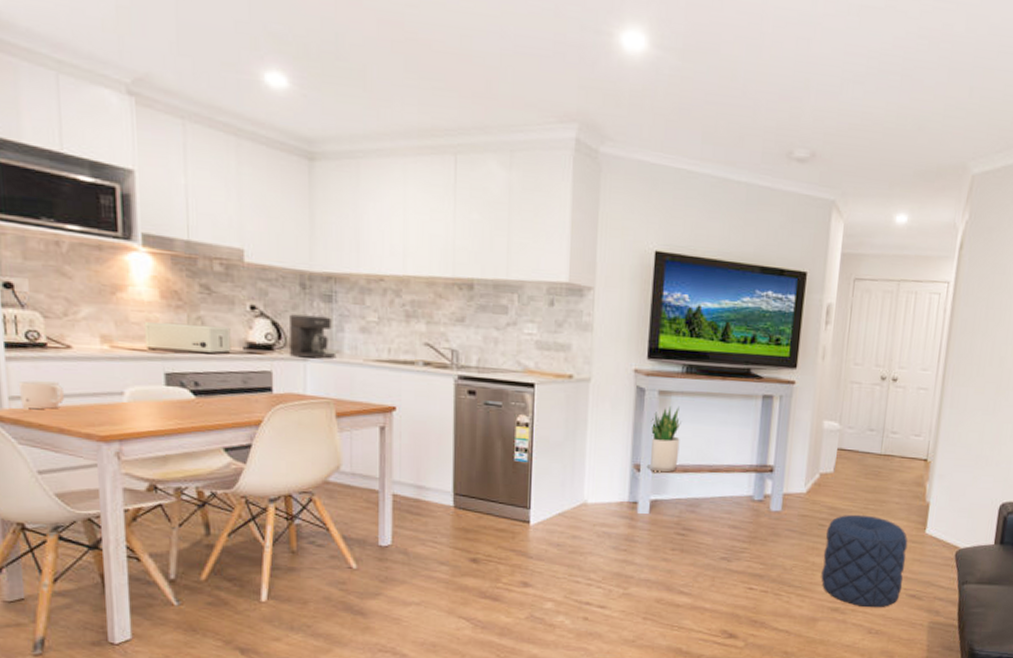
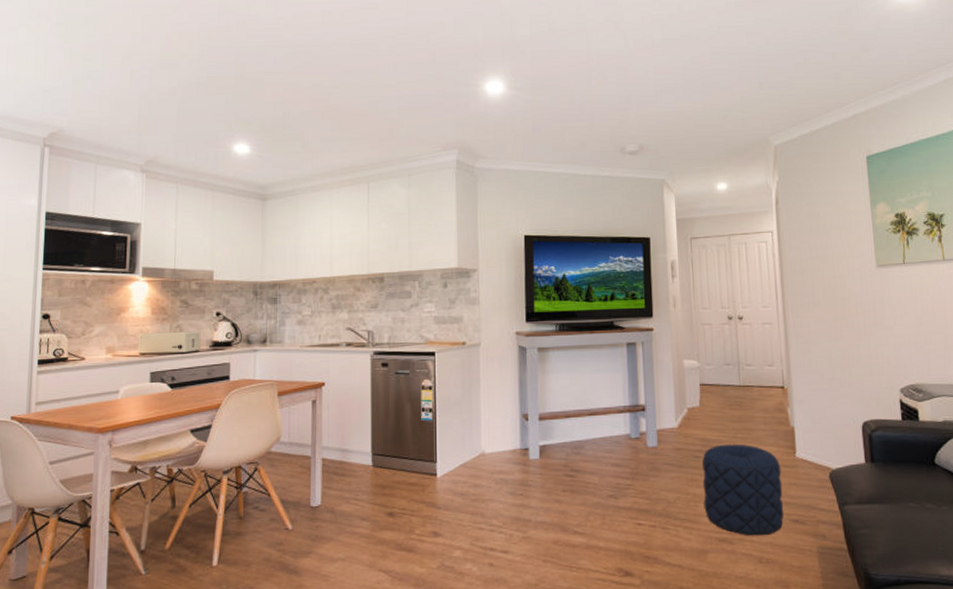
mug: present [18,380,65,410] -> none [43,388,76,411]
coffee maker: present [289,314,337,359] -> none [243,315,279,350]
planter: present [646,406,681,473] -> none [533,359,560,420]

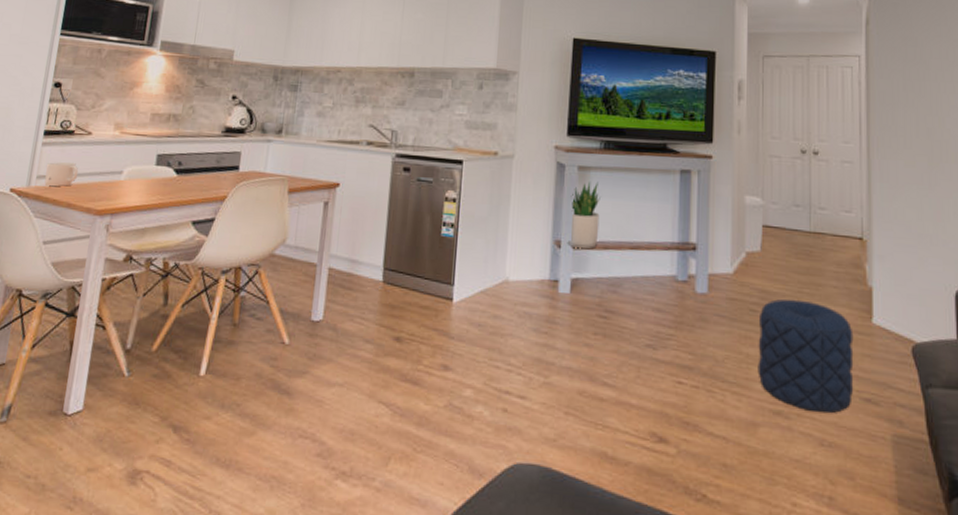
mug: none [43,388,76,411] -> present [44,162,79,187]
toaster: present [137,331,201,355] -> none [146,111,214,139]
planter: none [533,359,560,420] -> present [567,181,601,250]

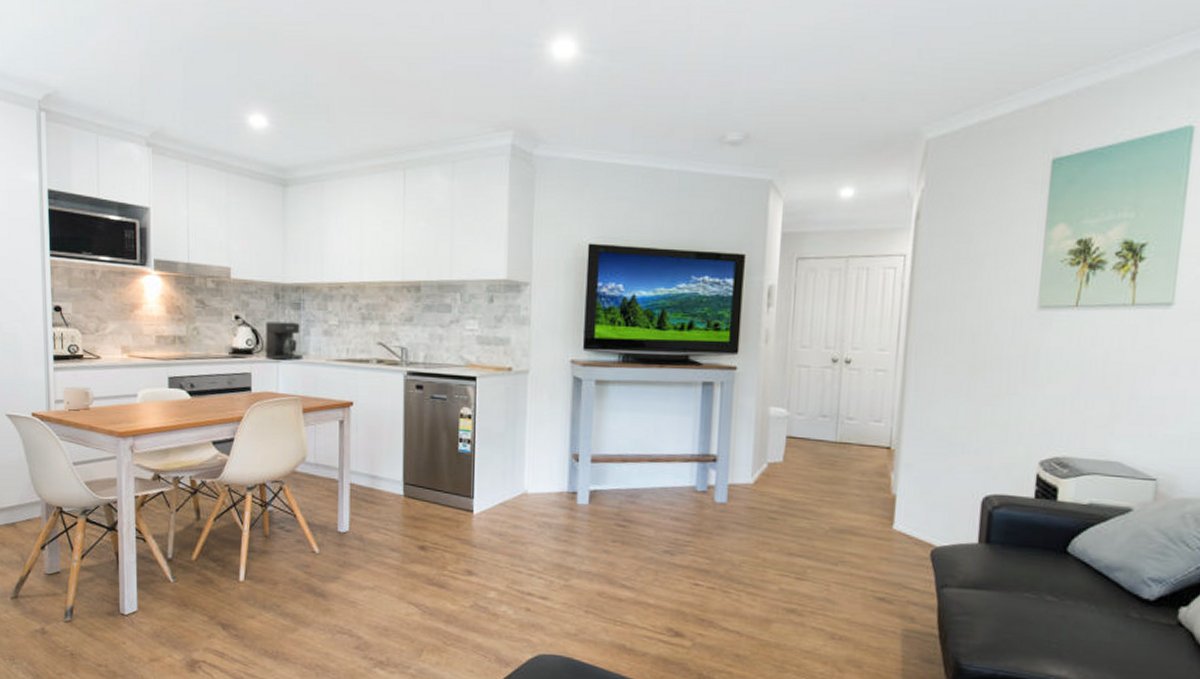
coffee maker: none [257,102,295,140] -> present [265,321,304,360]
planter: present [567,181,601,250] -> none [585,395,619,463]
pouf: present [758,299,854,413] -> none [773,507,873,610]

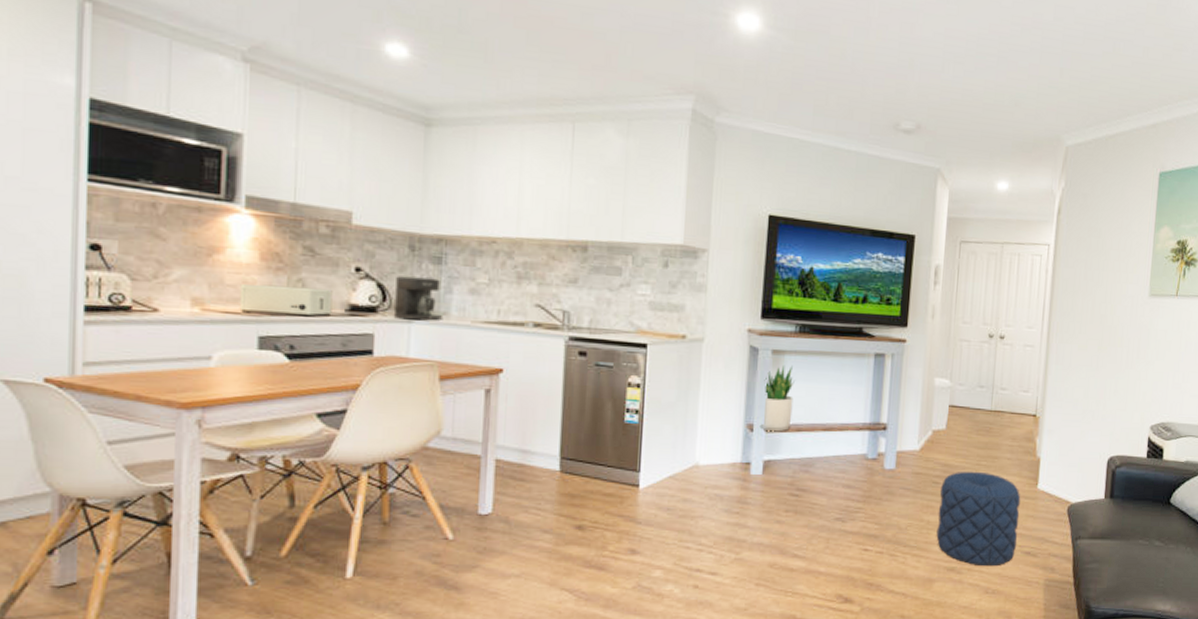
mug: present [62,386,95,411] -> none [95,345,146,376]
toaster: none [154,333,219,361] -> present [239,284,333,318]
planter: none [585,395,619,463] -> present [759,365,795,432]
pouf: none [773,507,873,610] -> present [936,471,1021,565]

